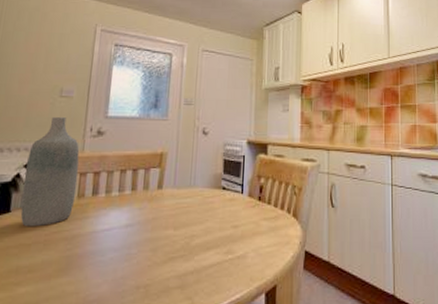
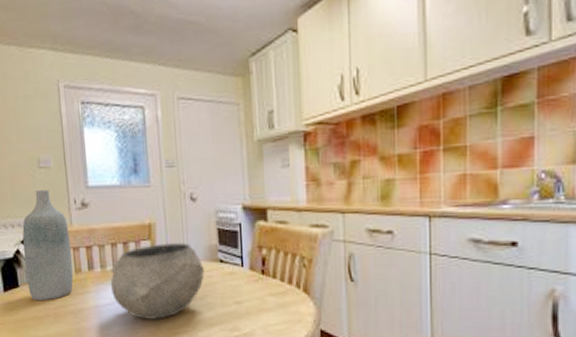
bowl: none [112,171,209,244] -> present [110,243,205,319]

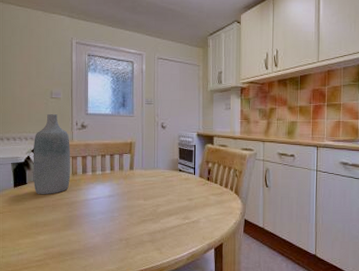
bowl: present [110,243,205,319] -> none [98,156,168,210]

